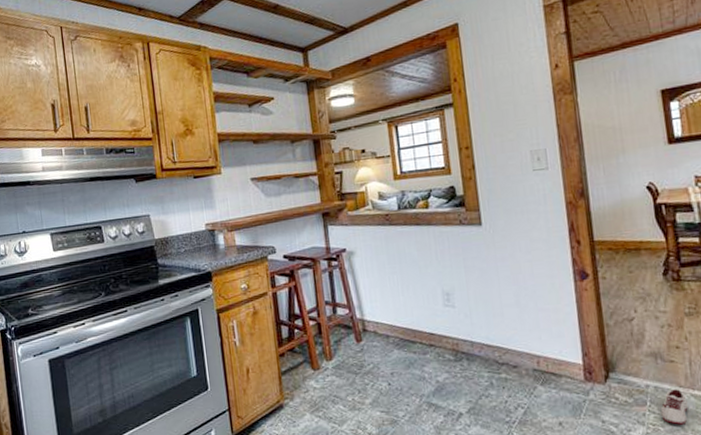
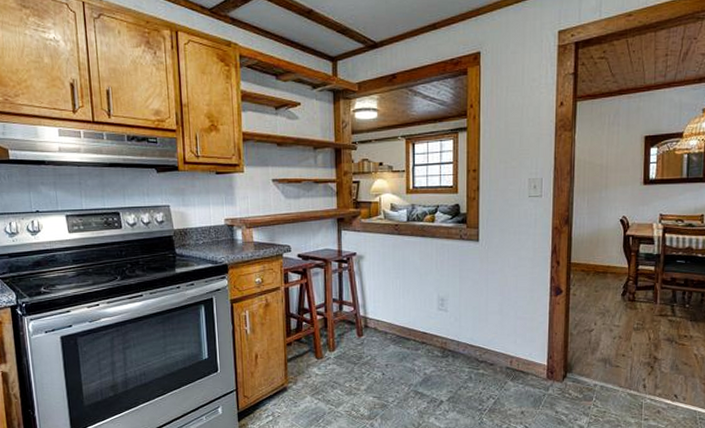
shoe: present [660,388,688,425] -> none [602,388,624,417]

